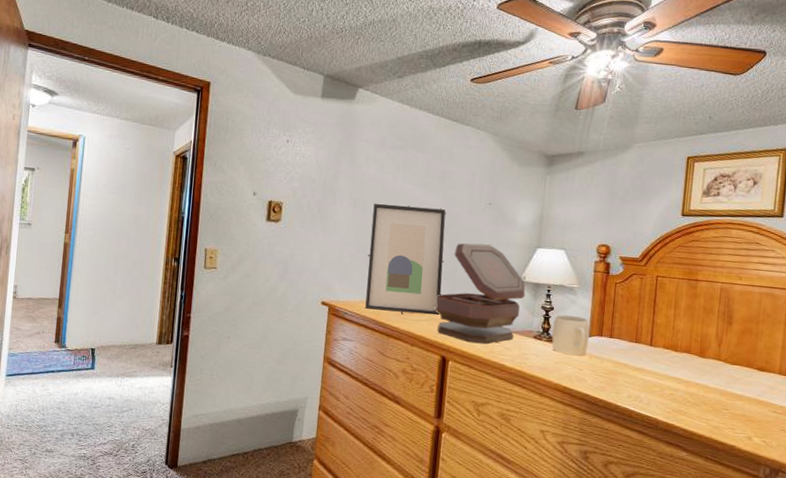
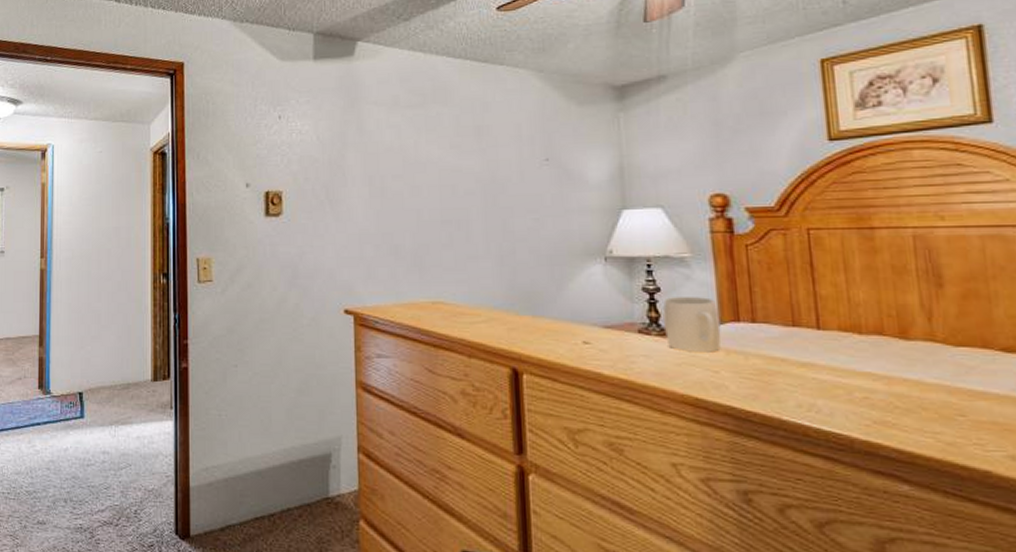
picture frame: present [365,203,447,316] -> none [394,173,502,317]
jewelry box: present [434,243,526,344] -> none [492,213,616,346]

